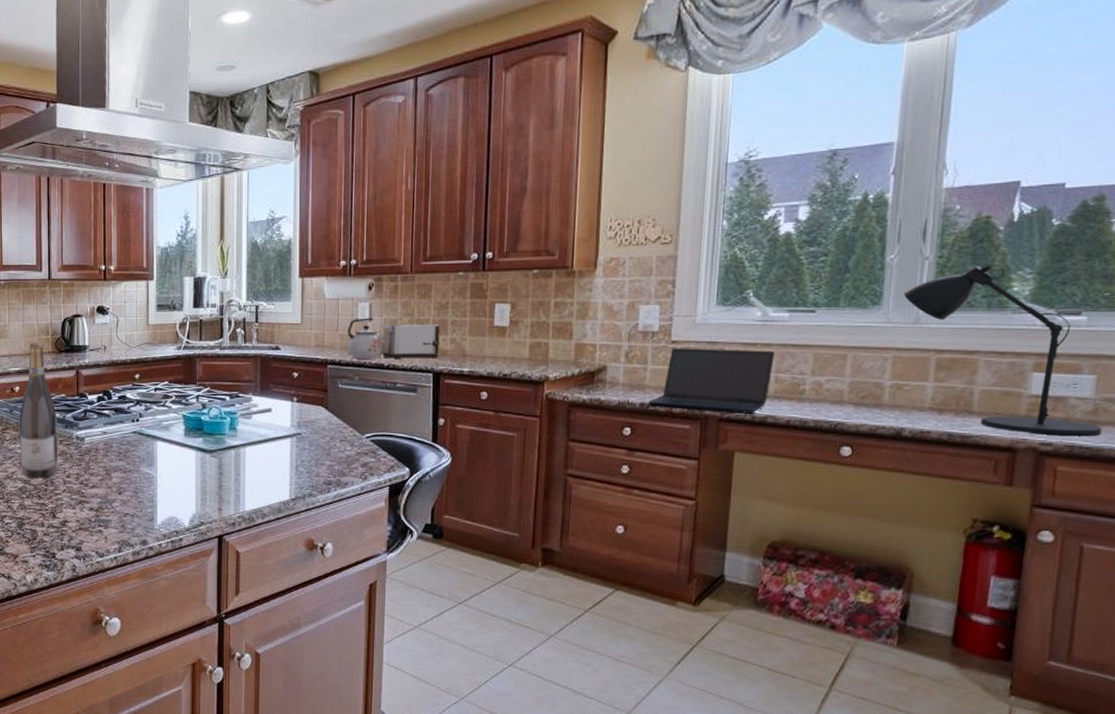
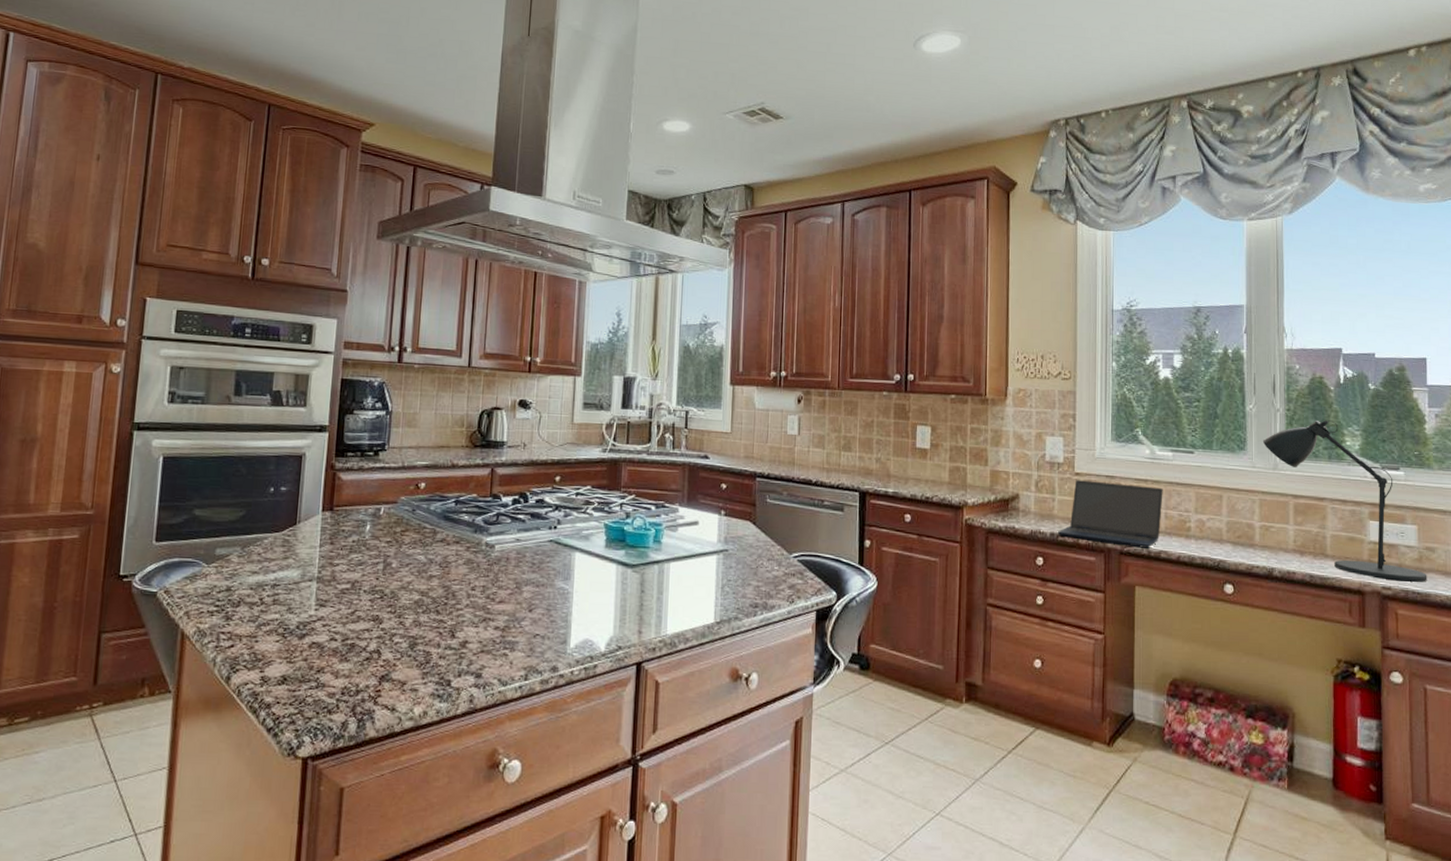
wine bottle: present [19,342,59,479] -> none [419,434,466,591]
kettle: present [346,318,386,360] -> none [775,431,814,475]
toaster: present [382,324,441,358] -> none [810,440,867,477]

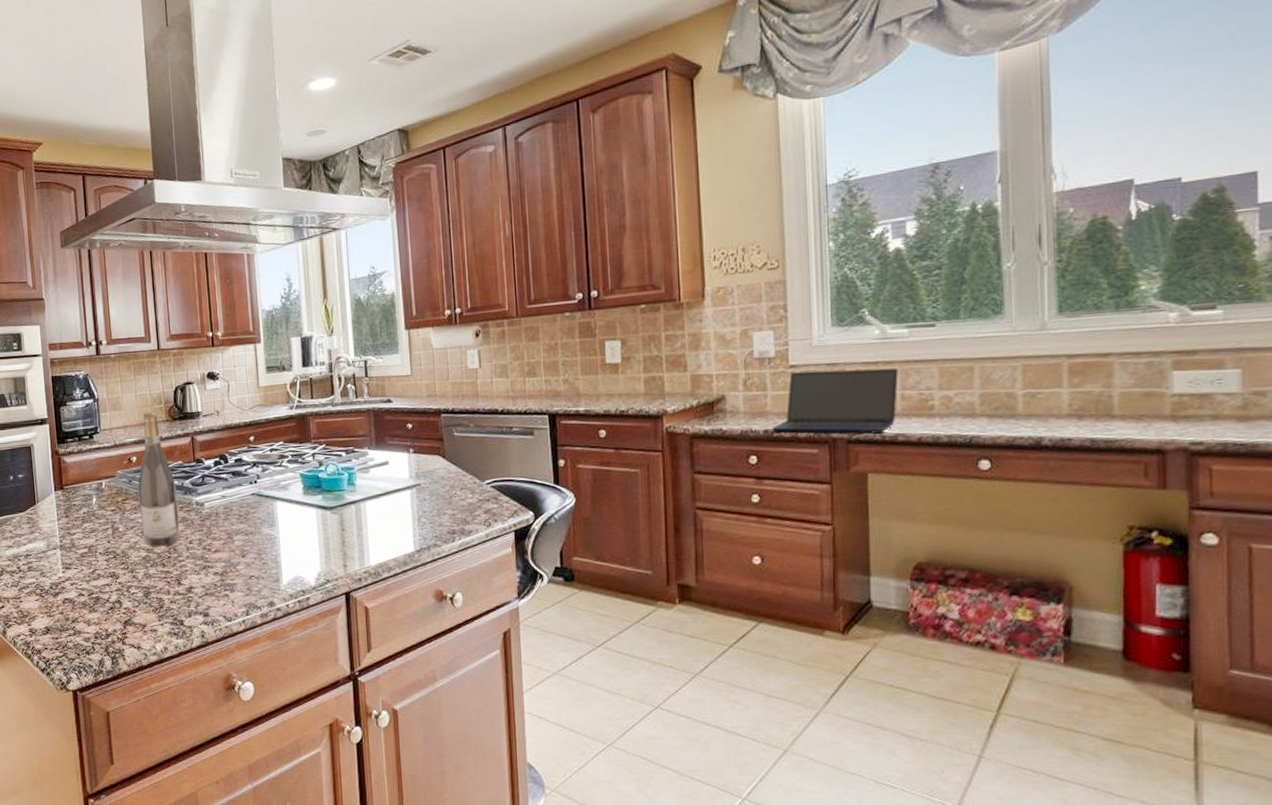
wine bottle: none [419,434,466,591] -> present [138,412,180,547]
desk lamp: present [1262,420,1427,582] -> none [1025,264,1255,434]

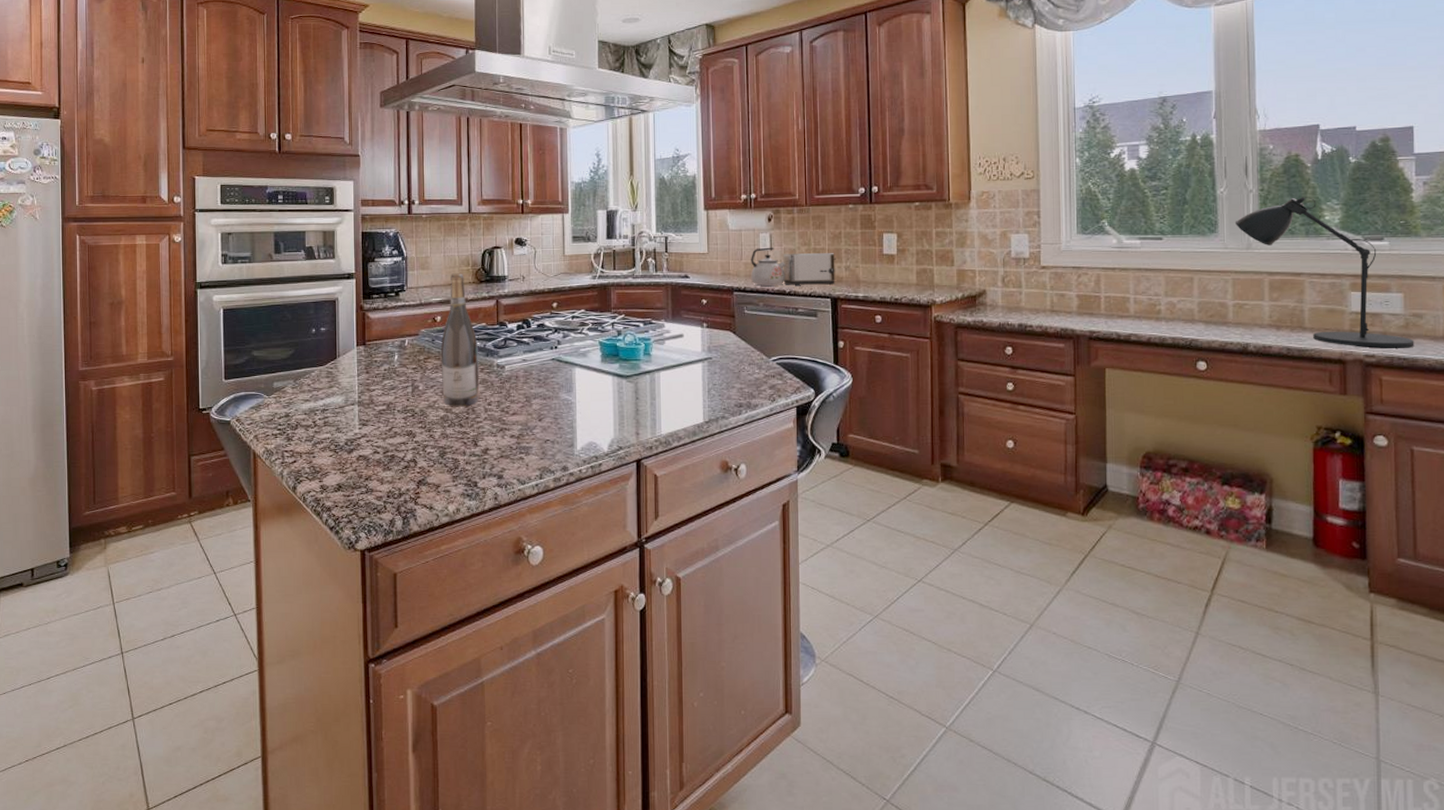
kettle: none [458,364,498,406] -> present [750,247,786,287]
toaster: none [493,366,553,403] -> present [783,253,836,285]
laptop: present [773,368,898,434] -> none [1026,273,1132,333]
desk lamp: none [1025,264,1255,434] -> present [1234,197,1415,348]

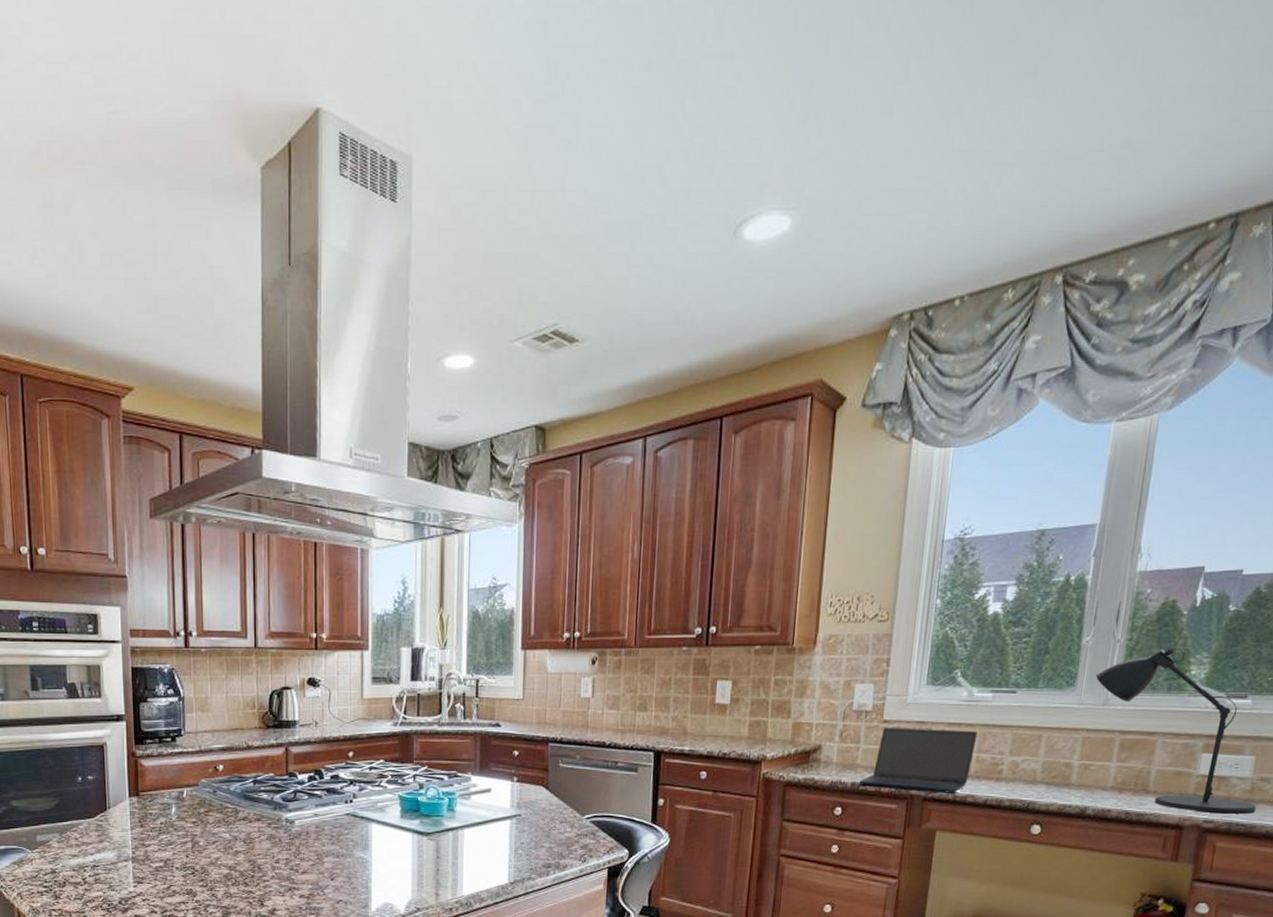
wine bottle: present [440,273,480,407] -> none [223,717,267,865]
kettle: present [750,247,786,287] -> none [568,693,609,738]
toaster: present [783,253,836,285] -> none [604,701,663,737]
laptop: none [1026,273,1132,333] -> present [859,728,978,793]

